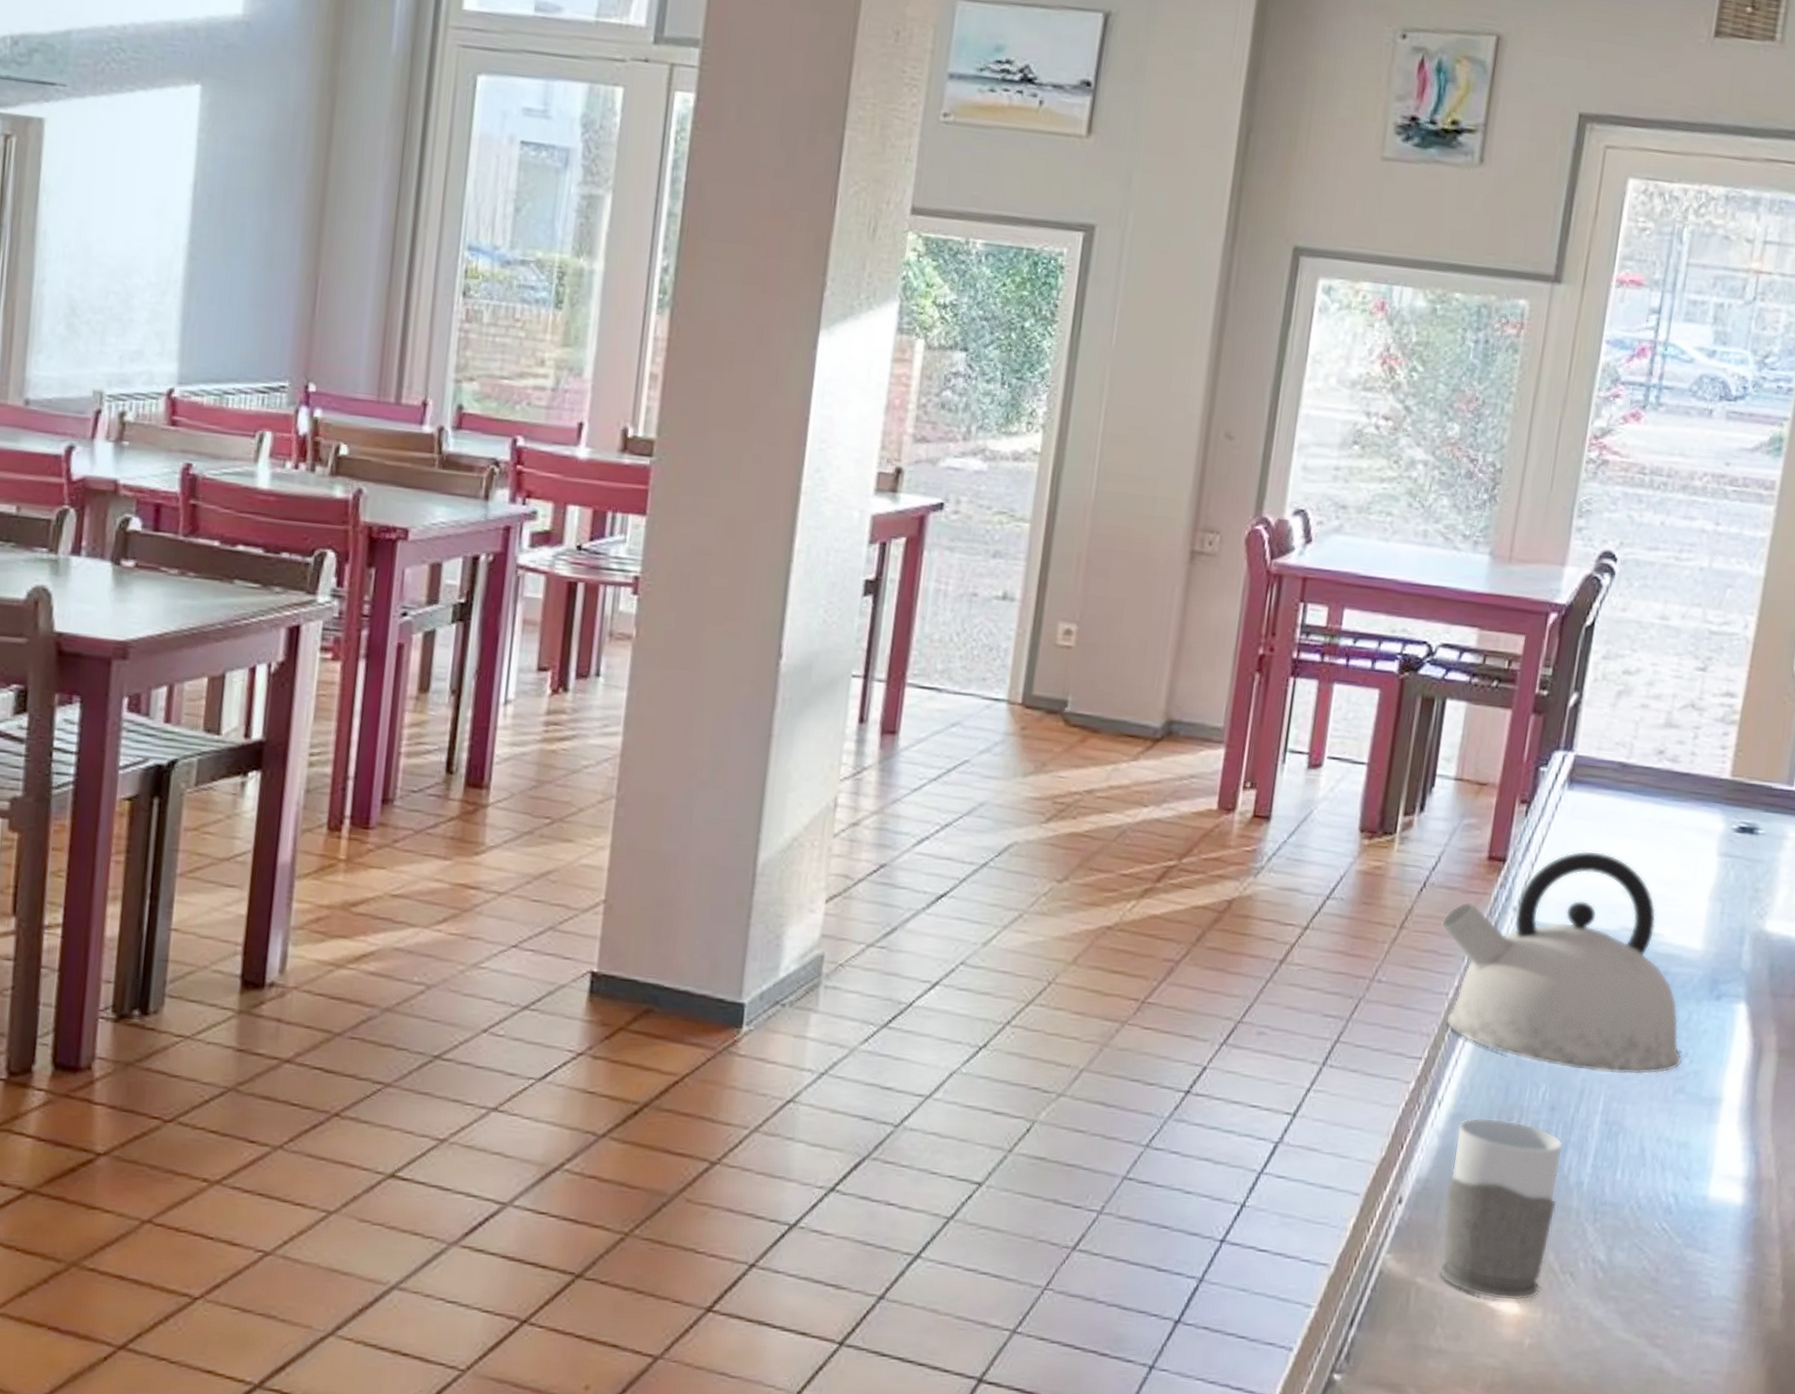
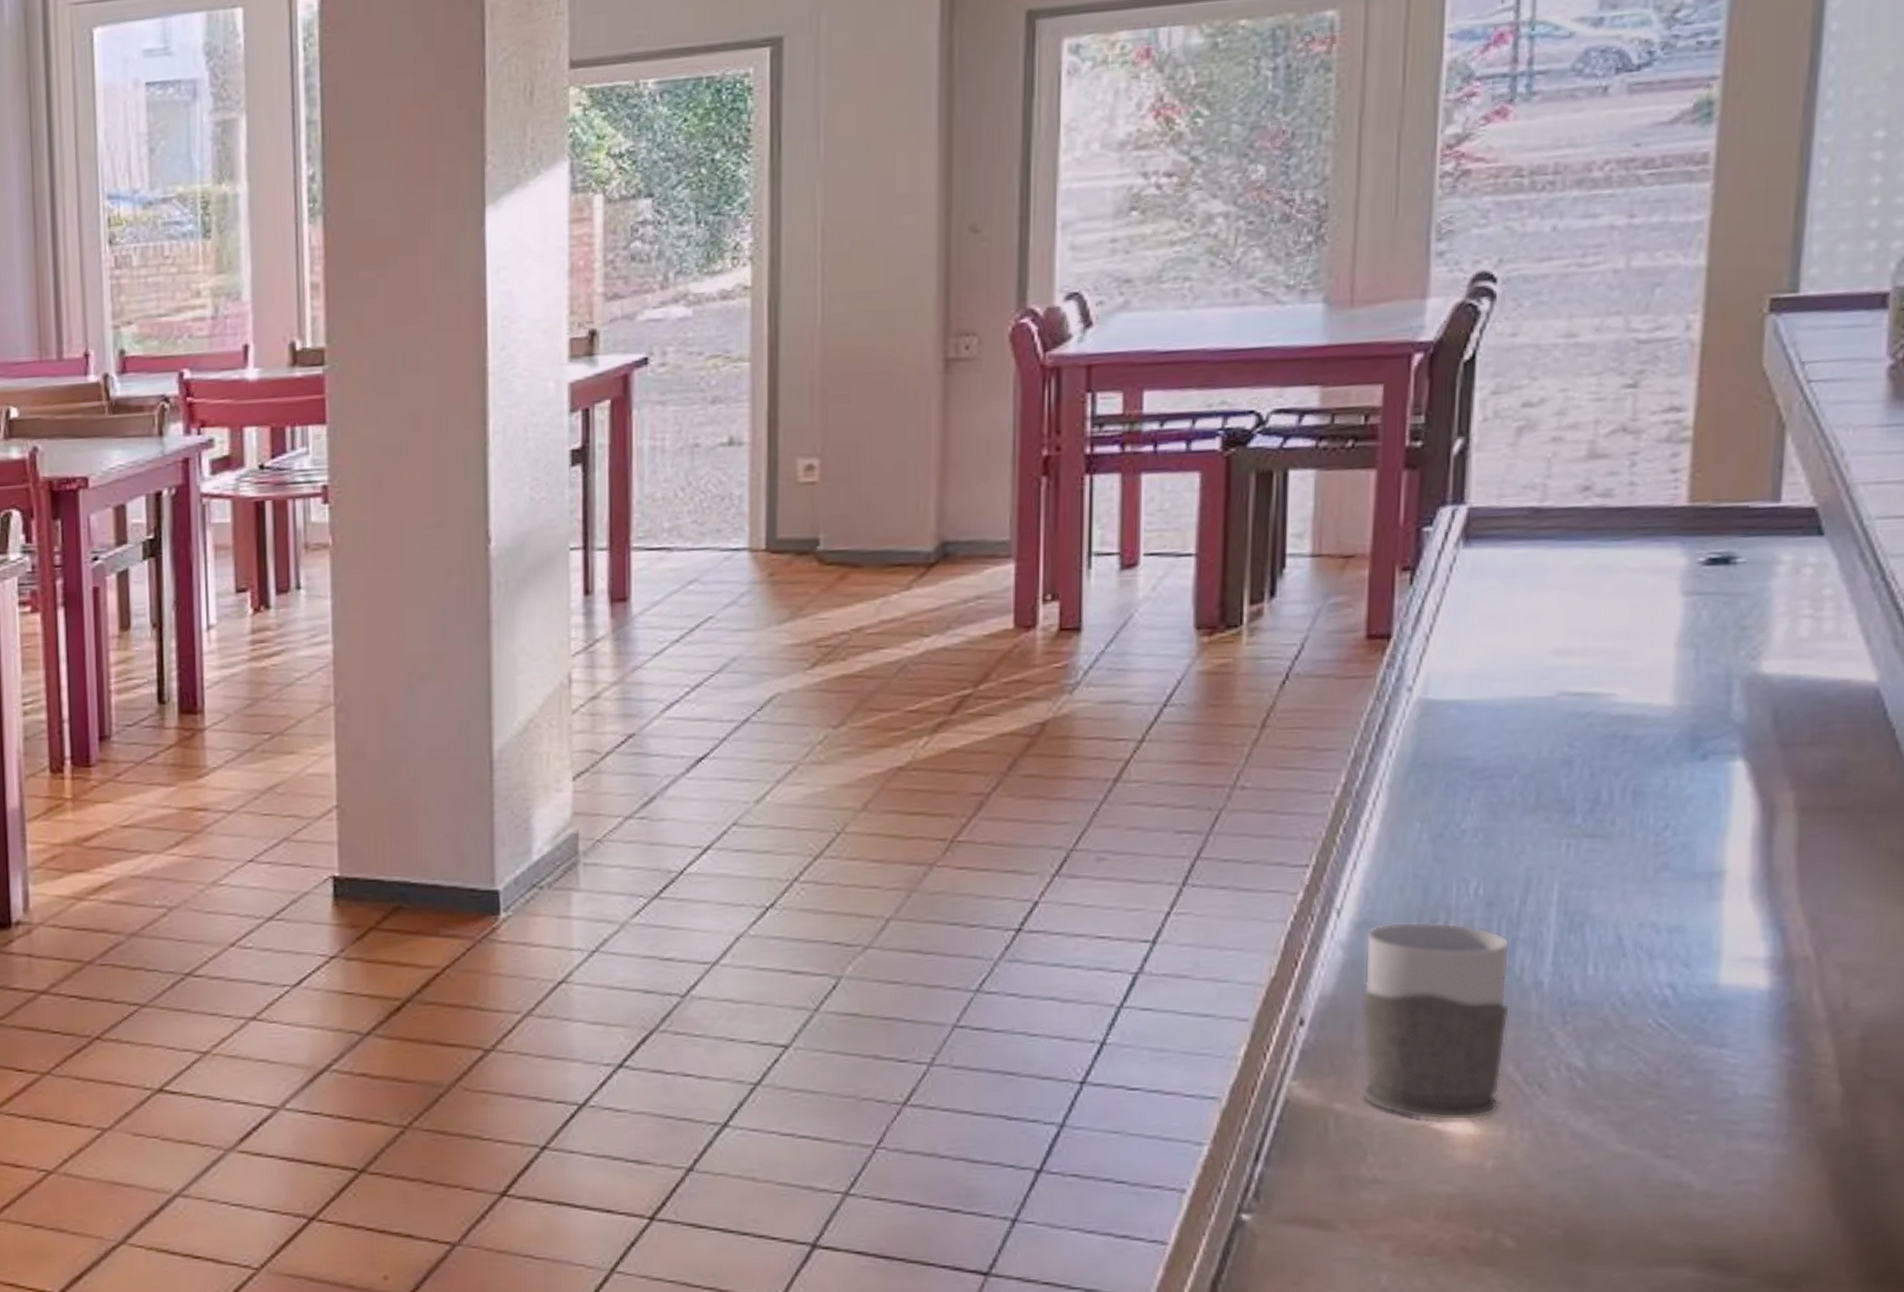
kettle: present [1440,850,1682,1075] -> none [1314,611,1662,858]

